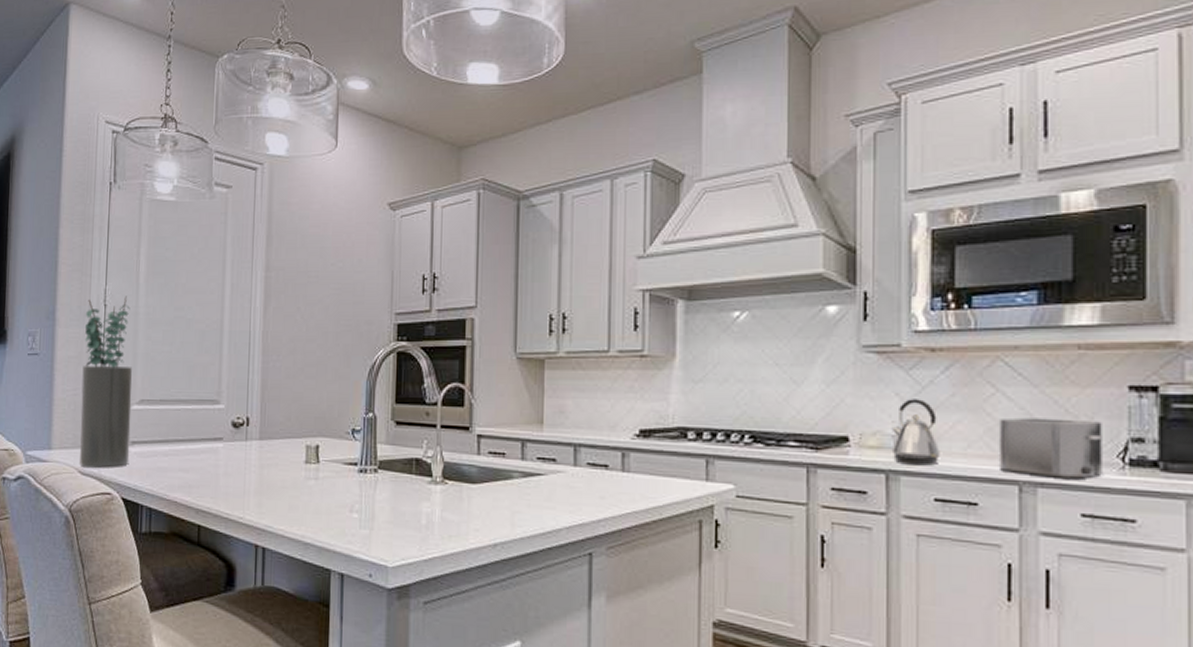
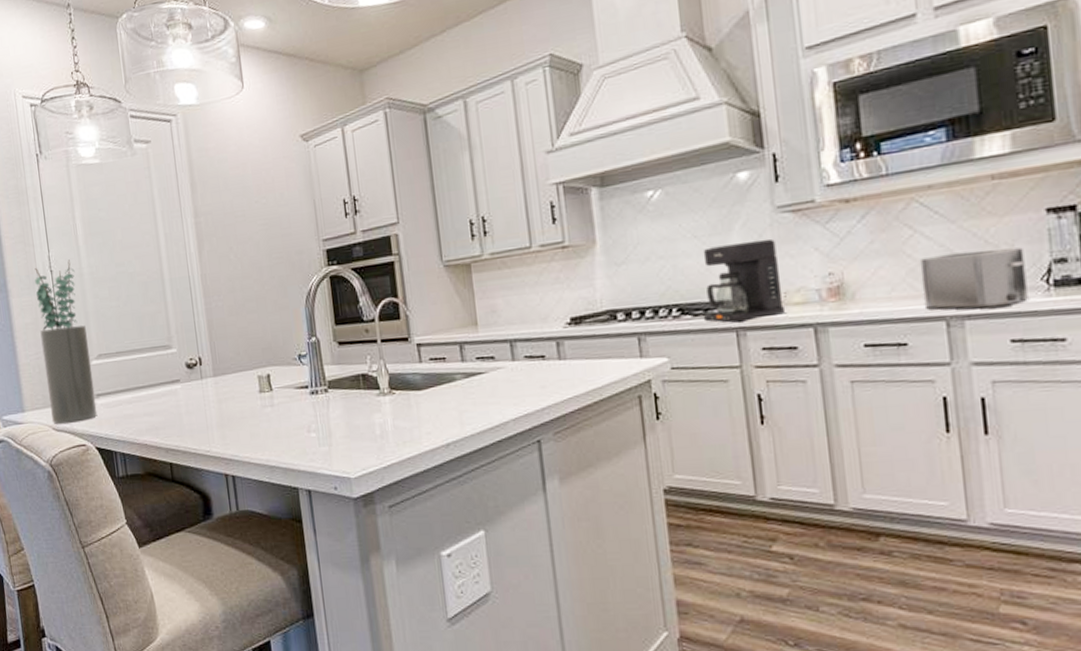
coffee maker: none [776,376,858,458] -> present [703,238,784,323]
kettle: present [891,399,940,466] -> none [814,250,866,317]

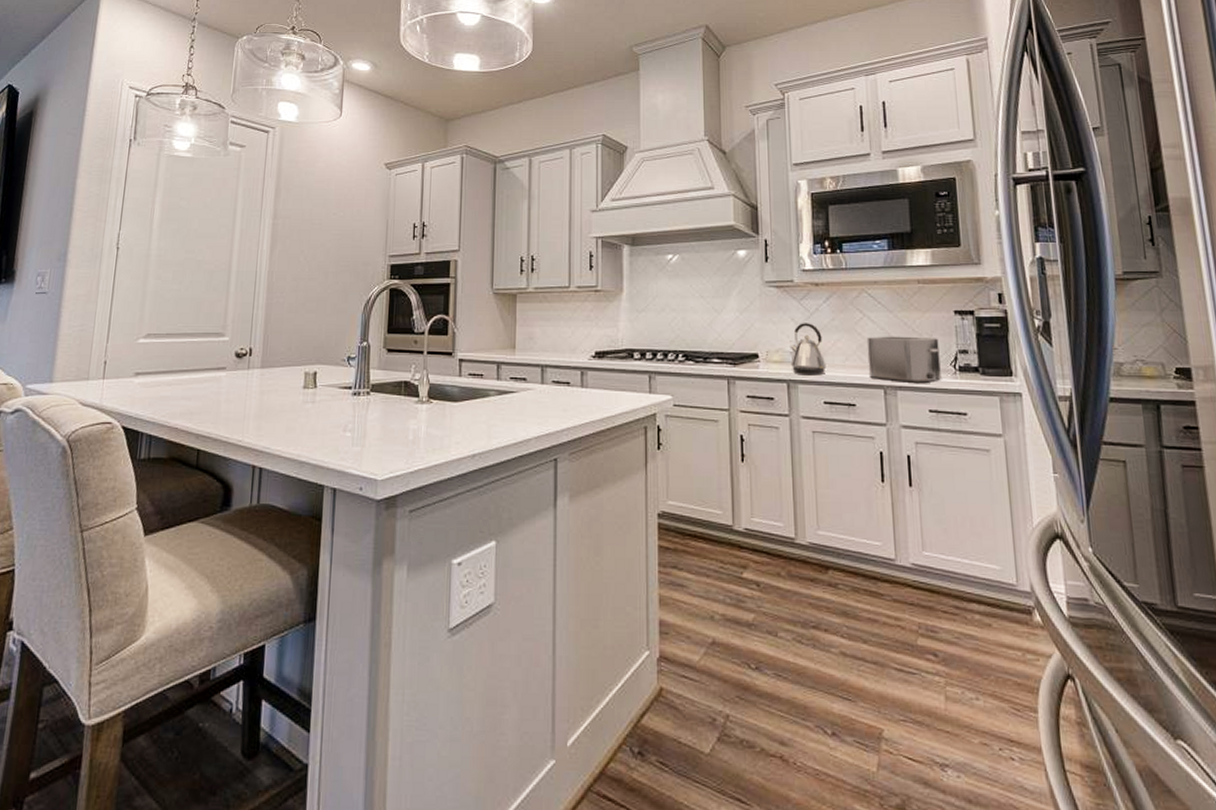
vase: present [35,259,98,425] -> none [81,240,143,400]
coffee maker: present [703,238,784,323] -> none [704,306,766,372]
kettle: none [814,250,866,317] -> present [790,323,827,376]

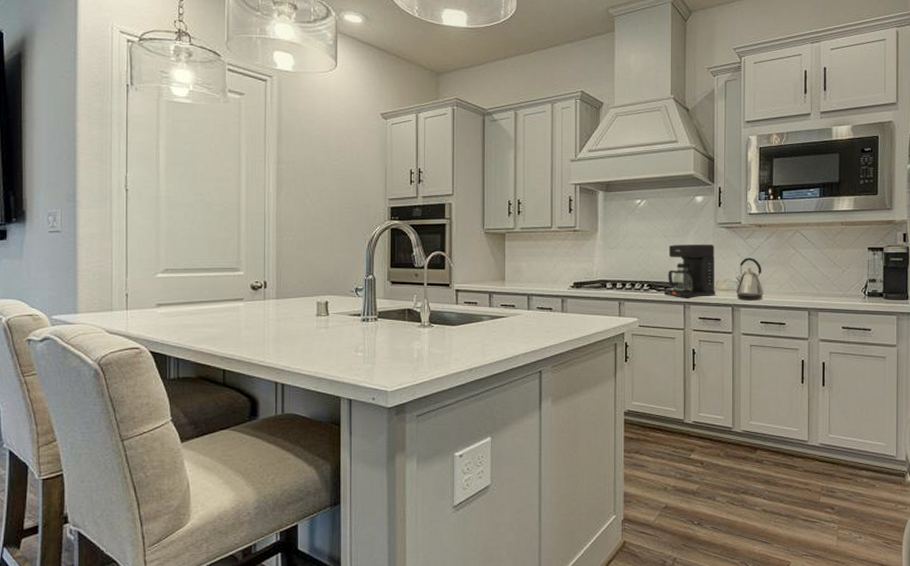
coffee maker: none [704,306,766,372] -> present [664,244,715,298]
toaster: present [866,336,941,384] -> none [797,268,854,307]

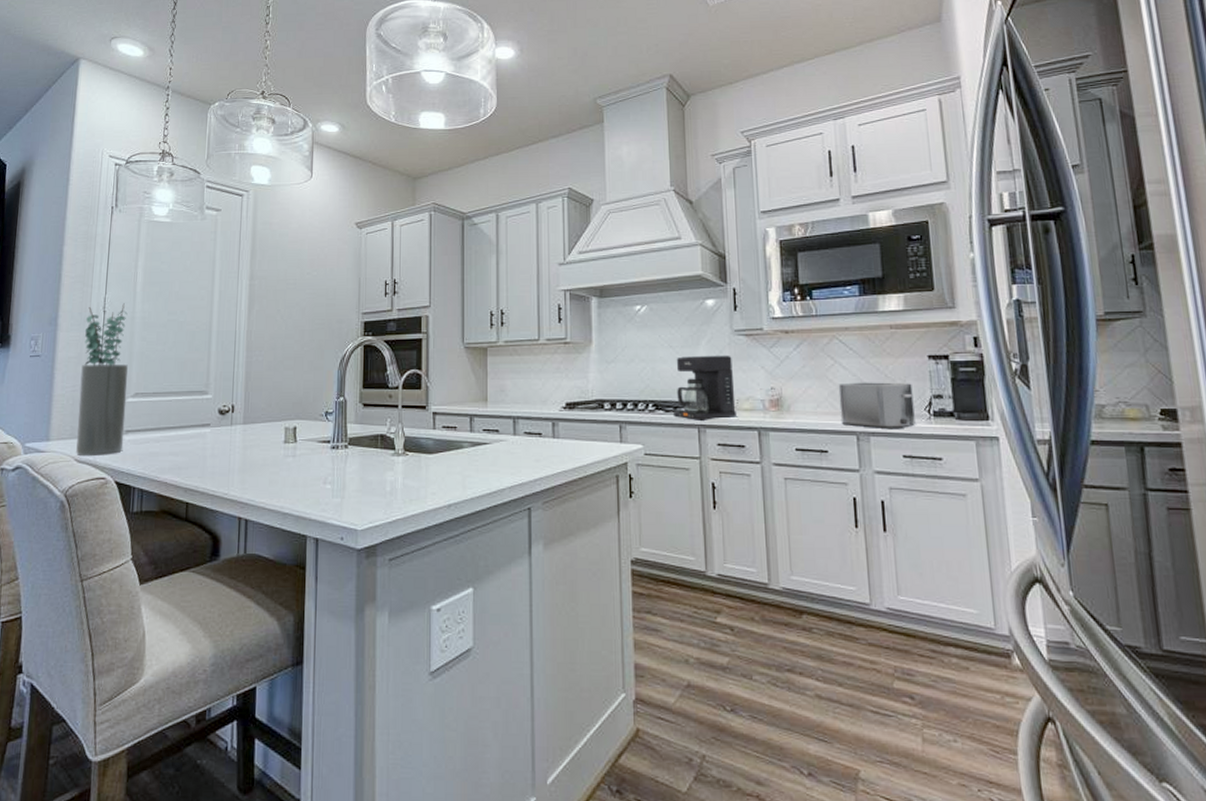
vase: none [106,182,156,328] -> present [76,303,129,457]
kettle: present [735,258,764,301] -> none [760,370,798,423]
toaster: none [797,268,854,307] -> present [838,382,915,430]

